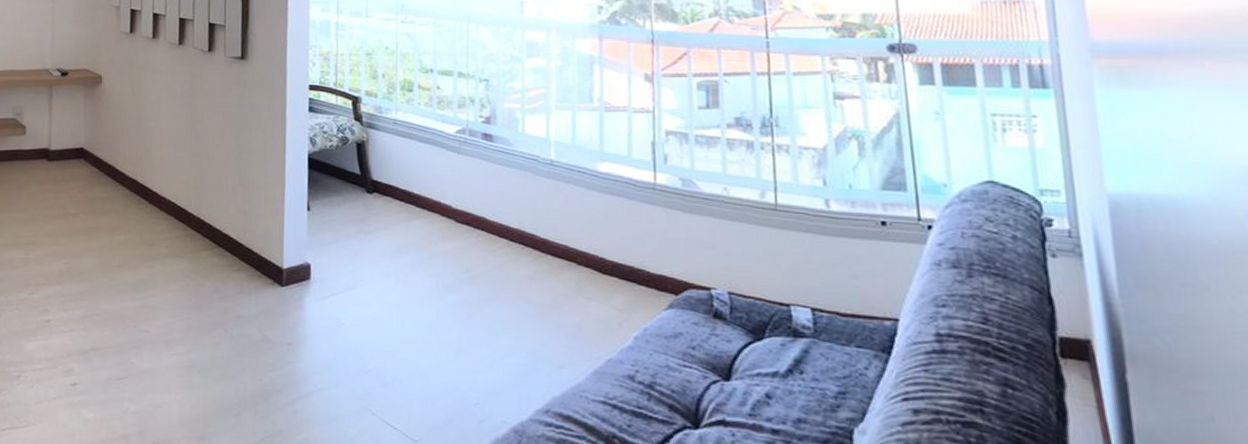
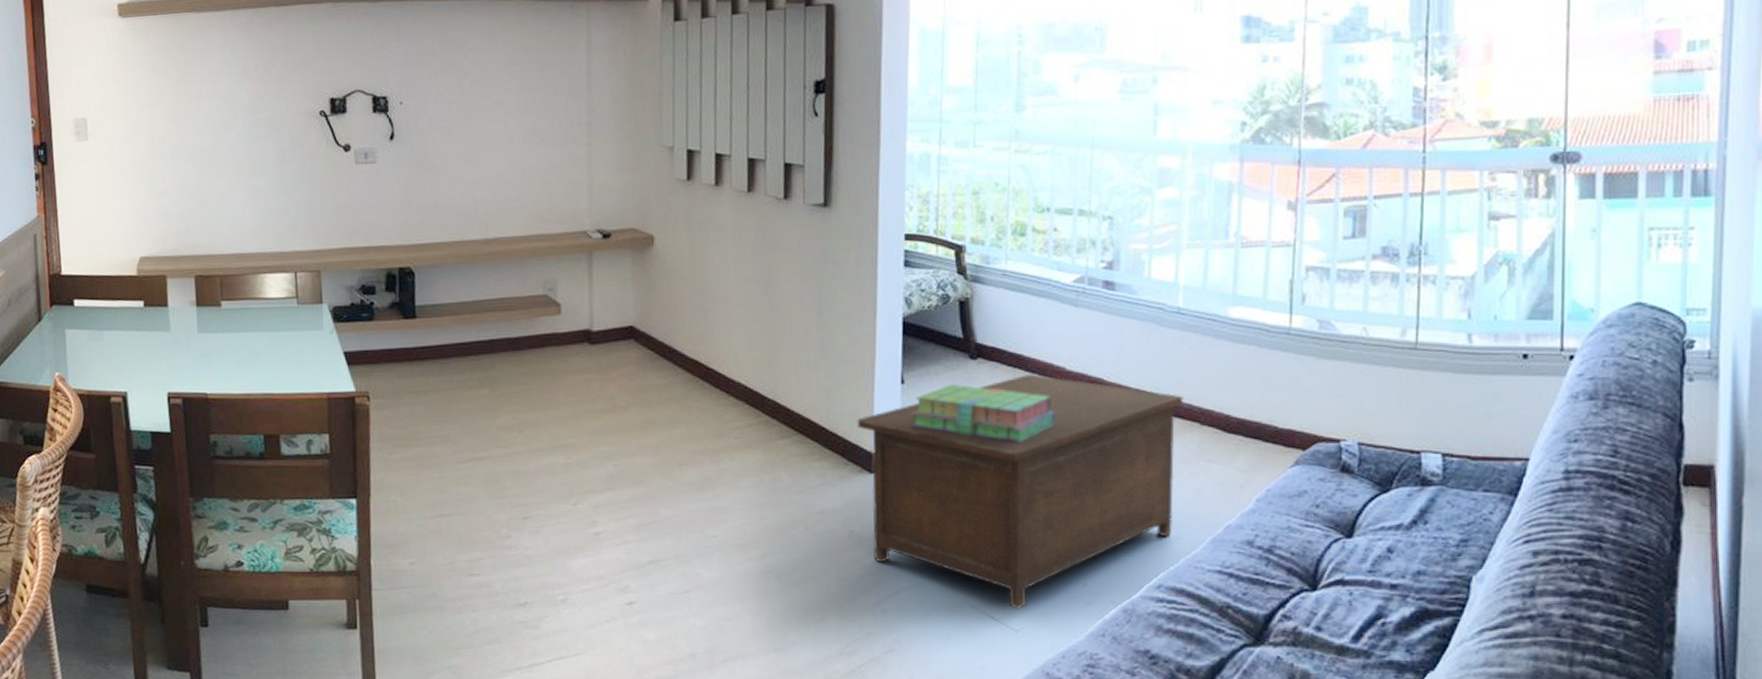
cabinet: none [269,210,561,421] -> present [857,374,1184,609]
stack of books: none [317,214,445,269] -> present [911,384,1056,443]

